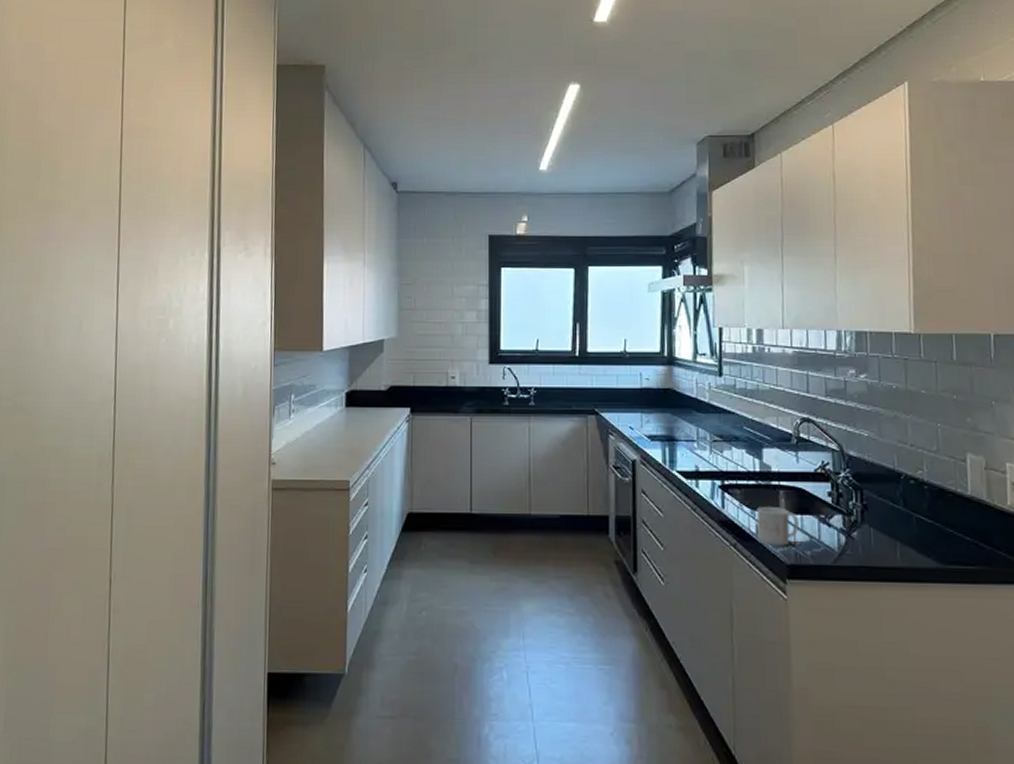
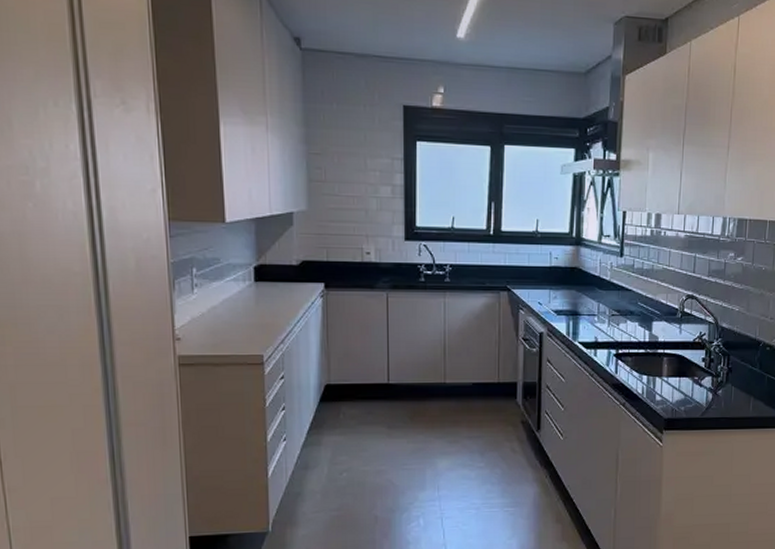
mug: present [756,507,799,546] -> none [642,372,677,404]

